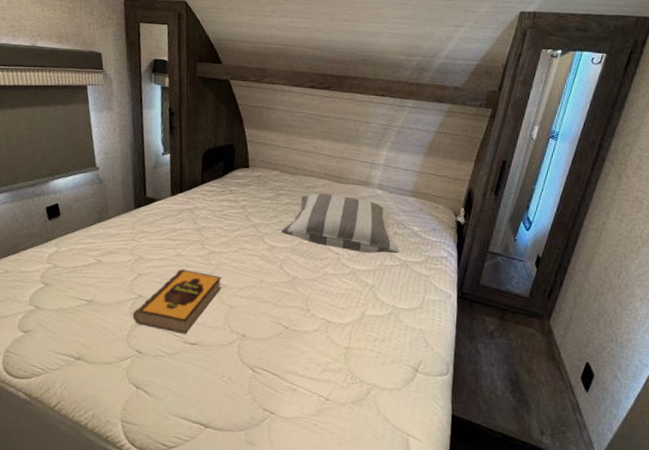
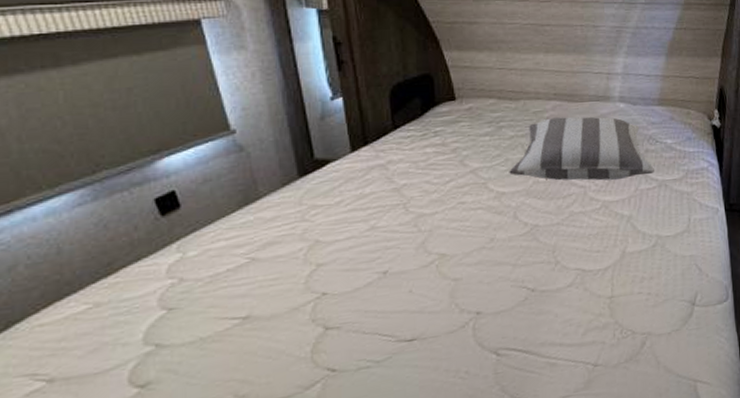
hardback book: present [132,268,222,334] -> none [315,244,439,333]

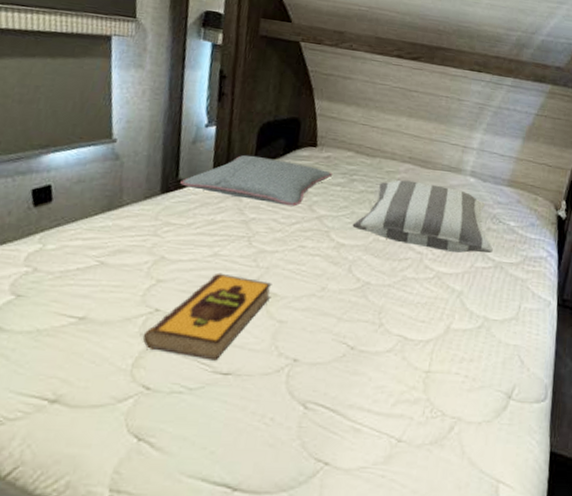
hardback book: none [315,244,439,333] -> present [142,272,272,361]
pillow: none [317,120,478,167] -> present [180,155,332,207]

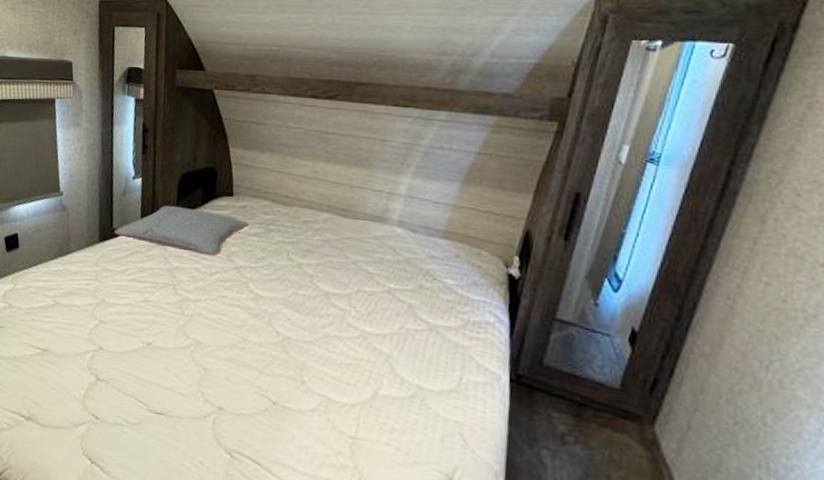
hardback book: present [142,272,272,361] -> none [90,317,196,400]
pillow: present [352,179,494,254] -> none [270,230,428,315]

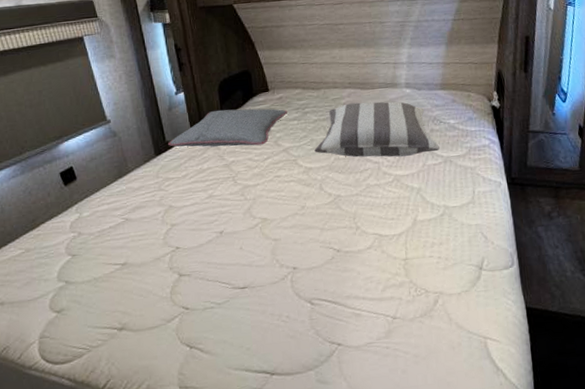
pillow: none [270,230,428,315] -> present [314,101,441,158]

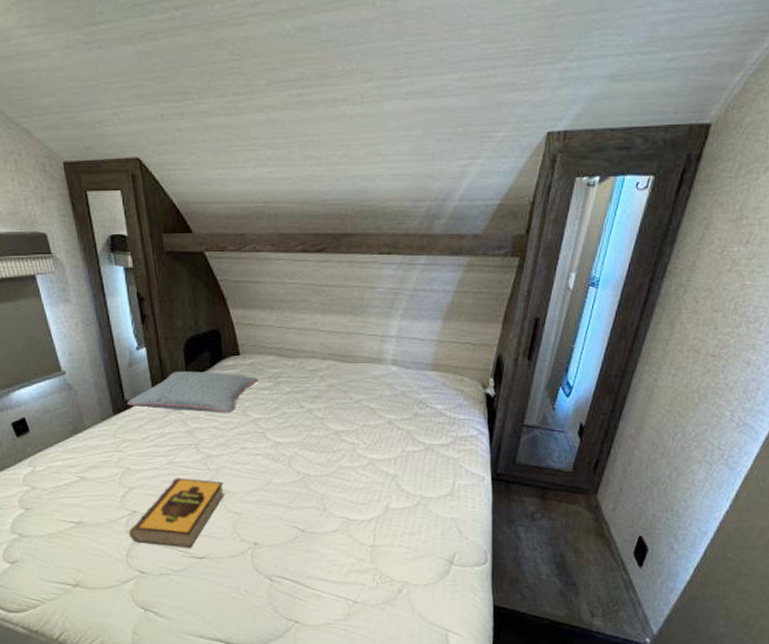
hardback book: none [172,210,262,279] -> present [128,477,224,548]
pillow: present [314,101,441,158] -> none [285,376,423,439]

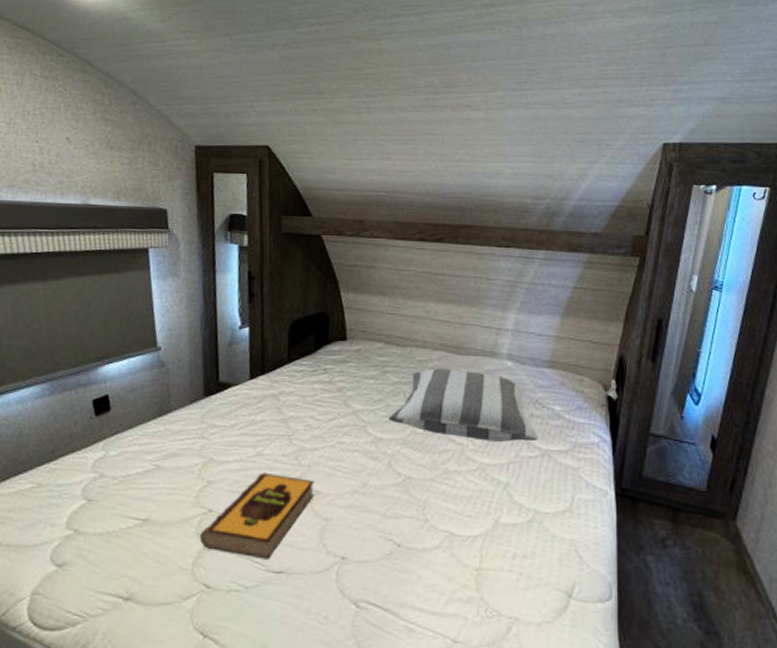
pillow: present [127,370,258,413] -> none [221,353,364,402]
pillow: none [285,376,423,439] -> present [388,368,539,442]

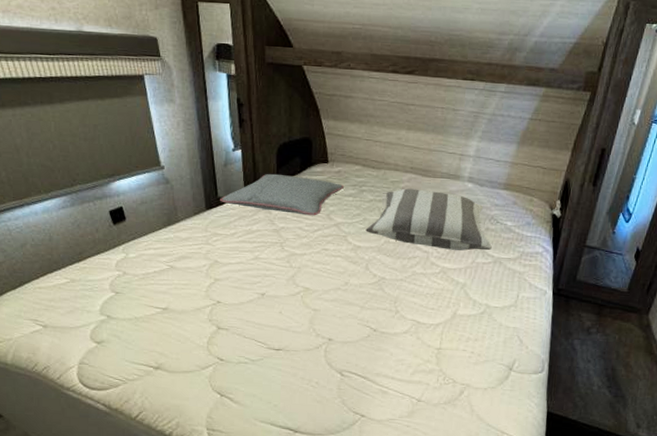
hardback book: present [199,472,315,559] -> none [211,272,304,340]
pillow: none [221,353,364,402] -> present [220,173,344,216]

